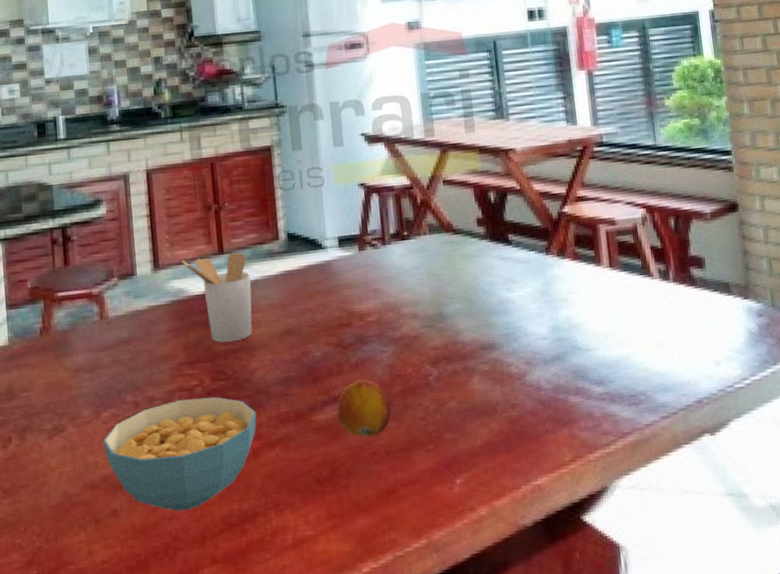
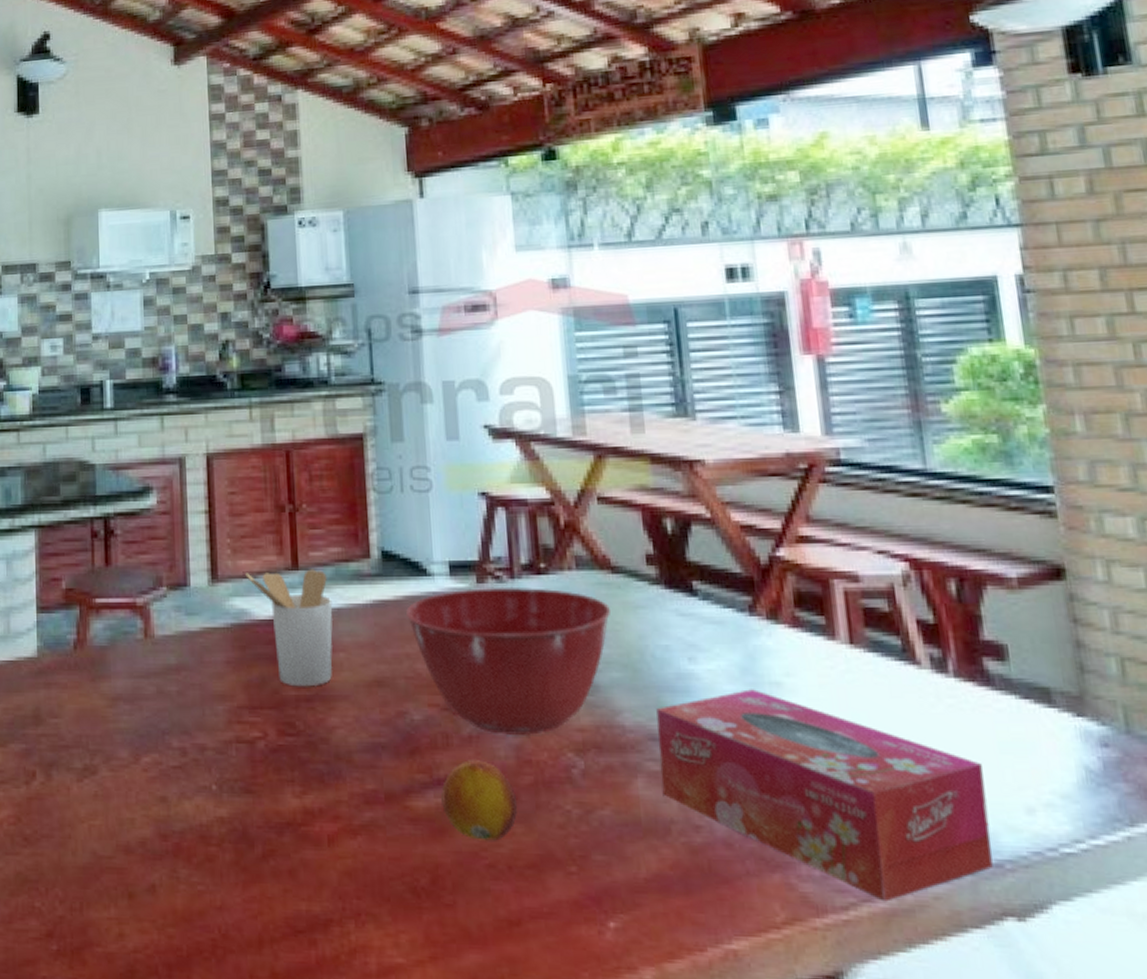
cereal bowl: present [103,396,257,511] -> none [141,754,334,901]
mixing bowl: none [307,250,454,359] -> present [406,586,612,735]
tissue box: none [486,305,696,436] -> present [656,689,993,902]

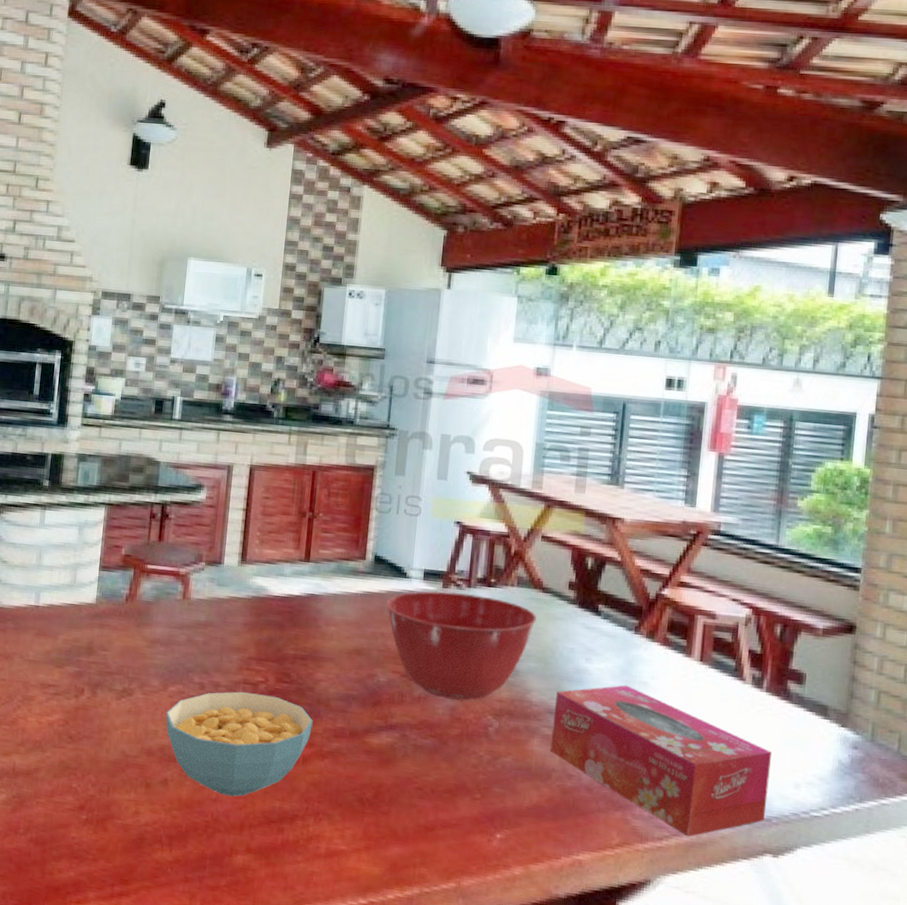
cereal bowl: none [141,754,334,901] -> present [165,691,313,797]
utensil holder: present [245,569,333,687] -> none [268,559,332,649]
fruit: present [441,760,517,841] -> none [391,714,445,772]

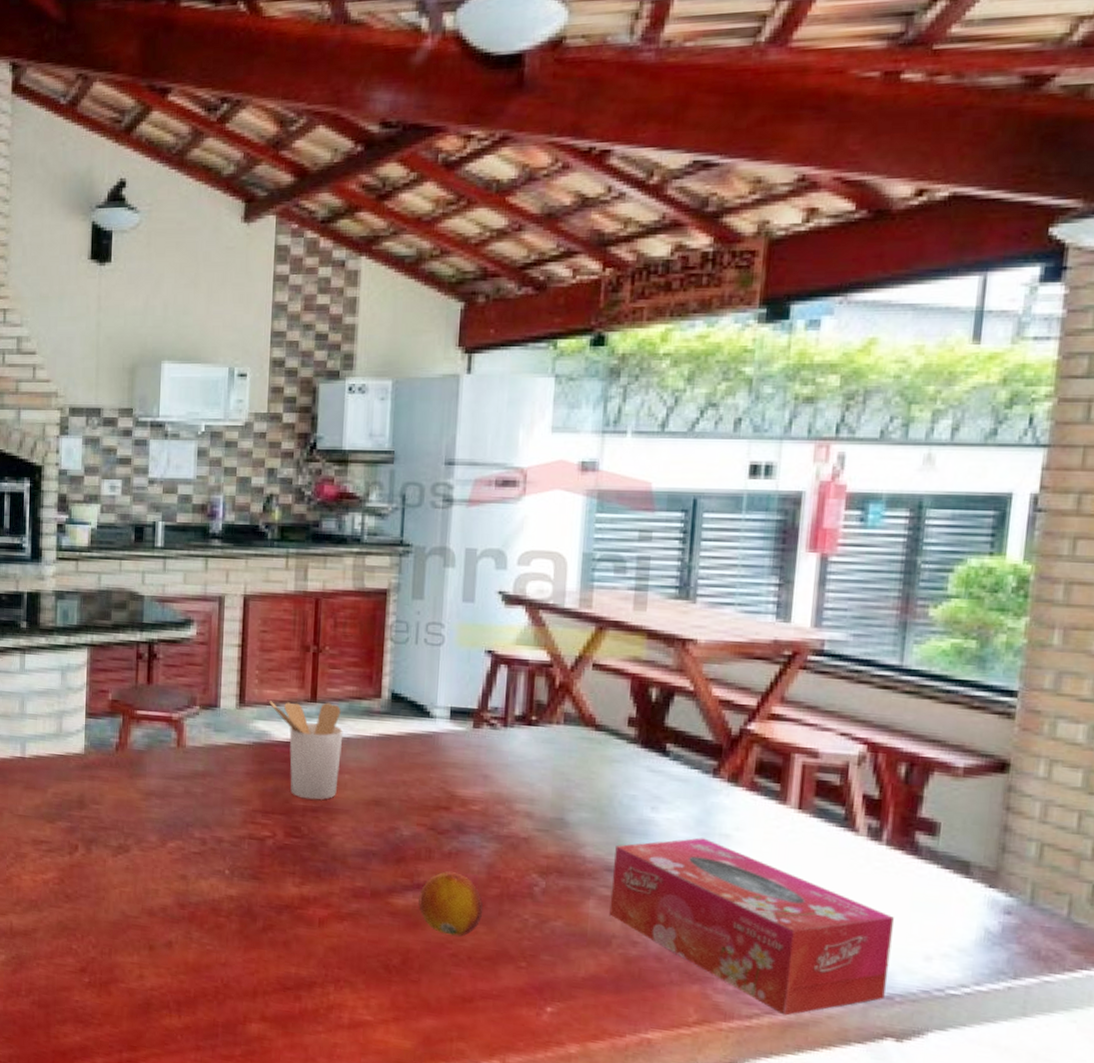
cereal bowl: present [165,691,313,797] -> none [165,847,328,961]
utensil holder: none [268,559,332,649] -> present [269,701,344,800]
mixing bowl: present [386,591,537,701] -> none [407,732,590,857]
fruit: none [391,714,445,772] -> present [419,871,483,936]

